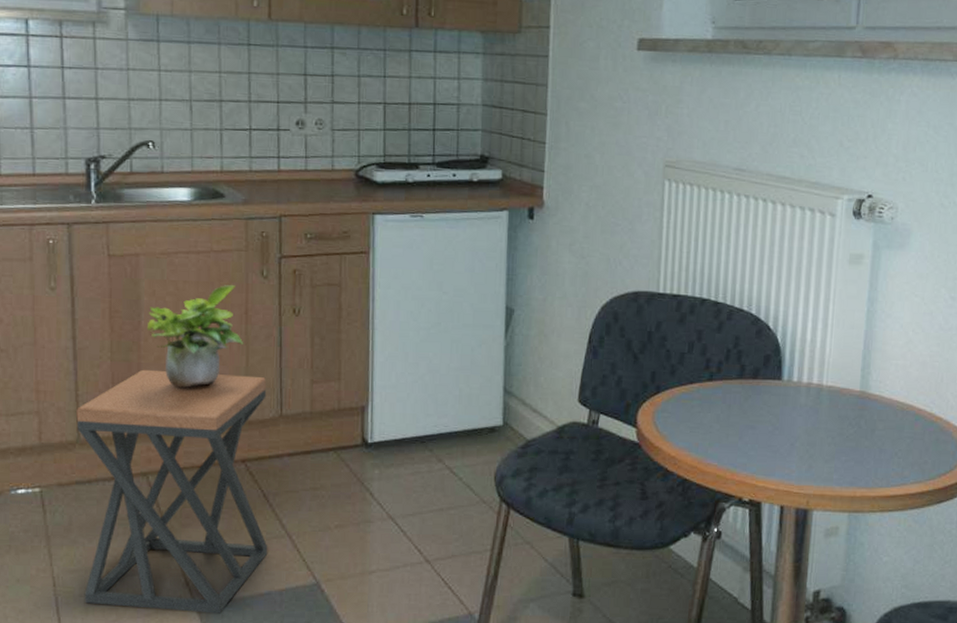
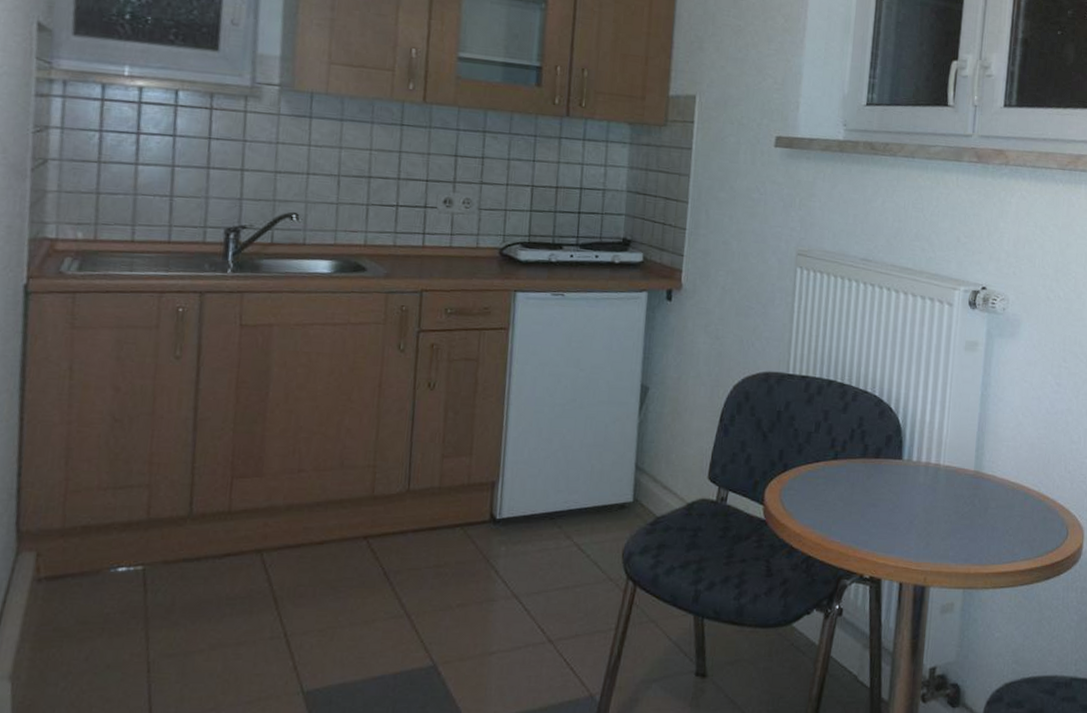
stool: present [76,369,268,614] -> none [180,441,395,700]
potted plant: present [148,285,244,388] -> none [275,357,375,461]

